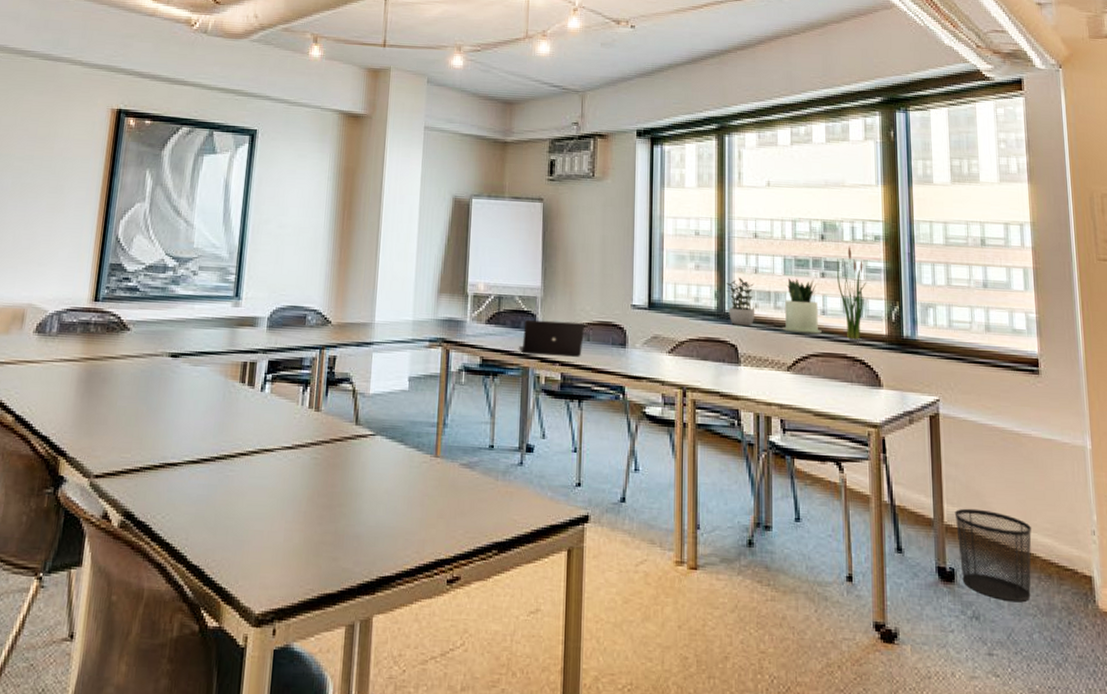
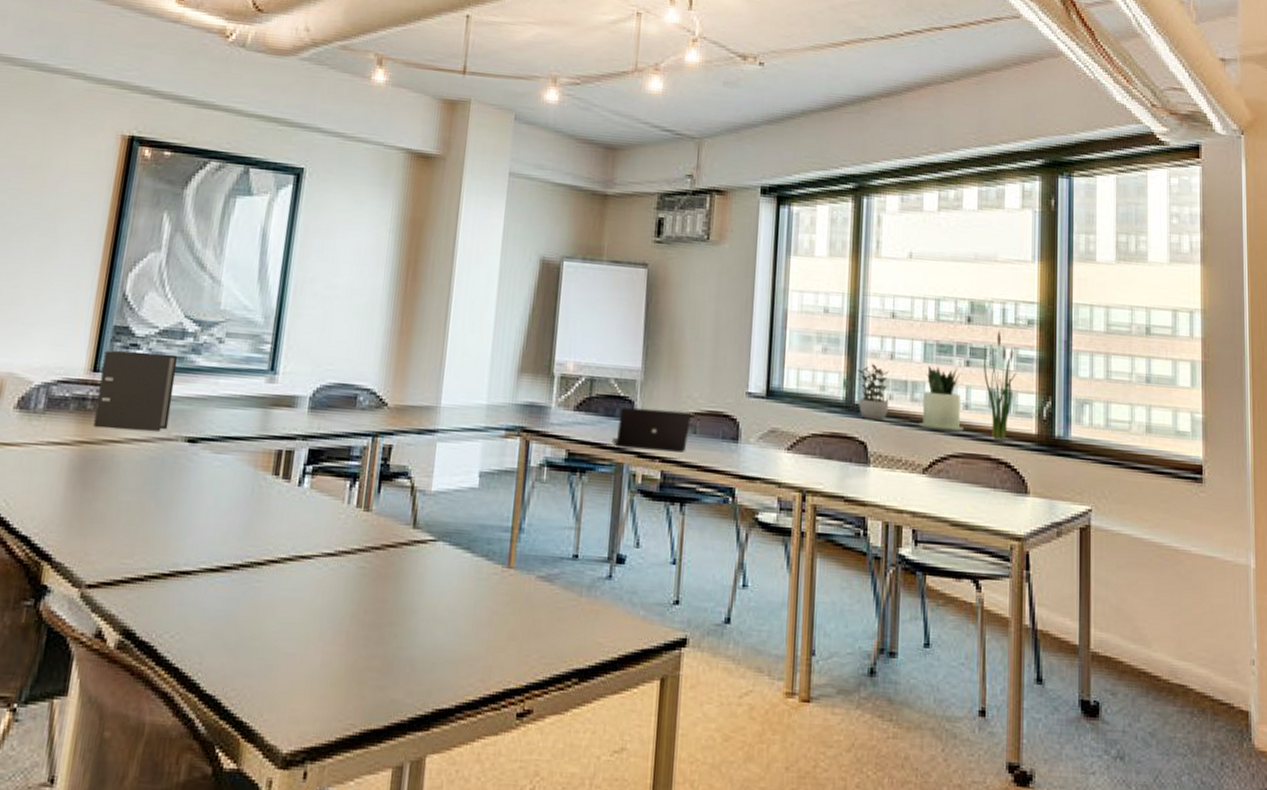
binder: none [96,284,162,349] -> present [93,350,178,431]
waste bin: present [954,508,1032,603] -> none [1102,633,1187,741]

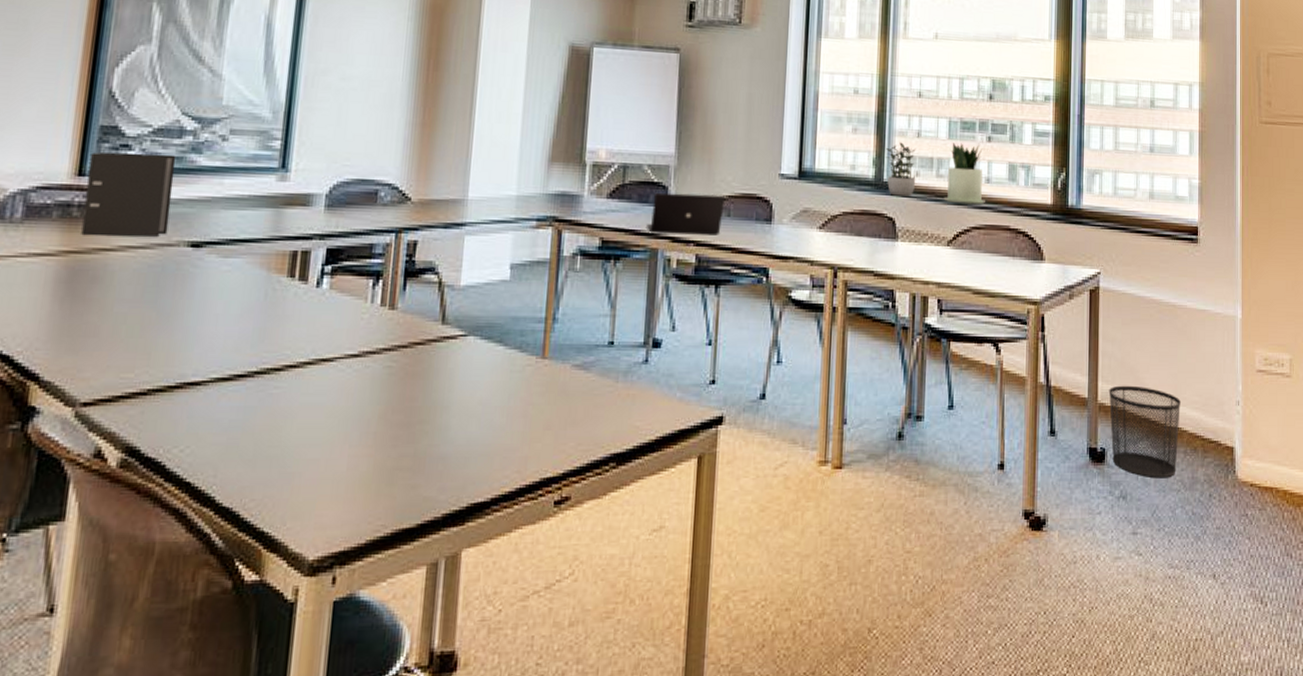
plant: present [984,330,1017,439] -> none [1004,106,1035,210]
waste bin: none [1102,633,1187,741] -> present [1108,385,1182,479]

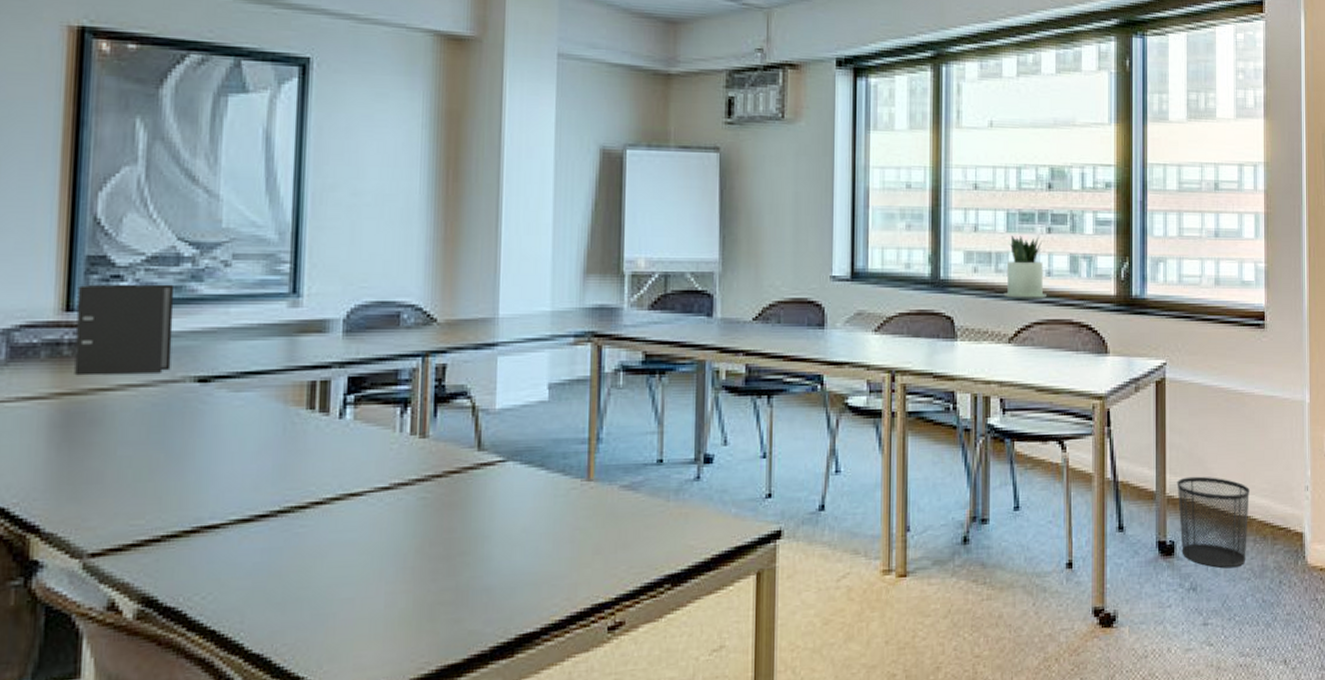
laptop: present [645,192,726,235] -> none [691,301,775,344]
potted plant: present [886,142,916,197] -> none [942,237,974,294]

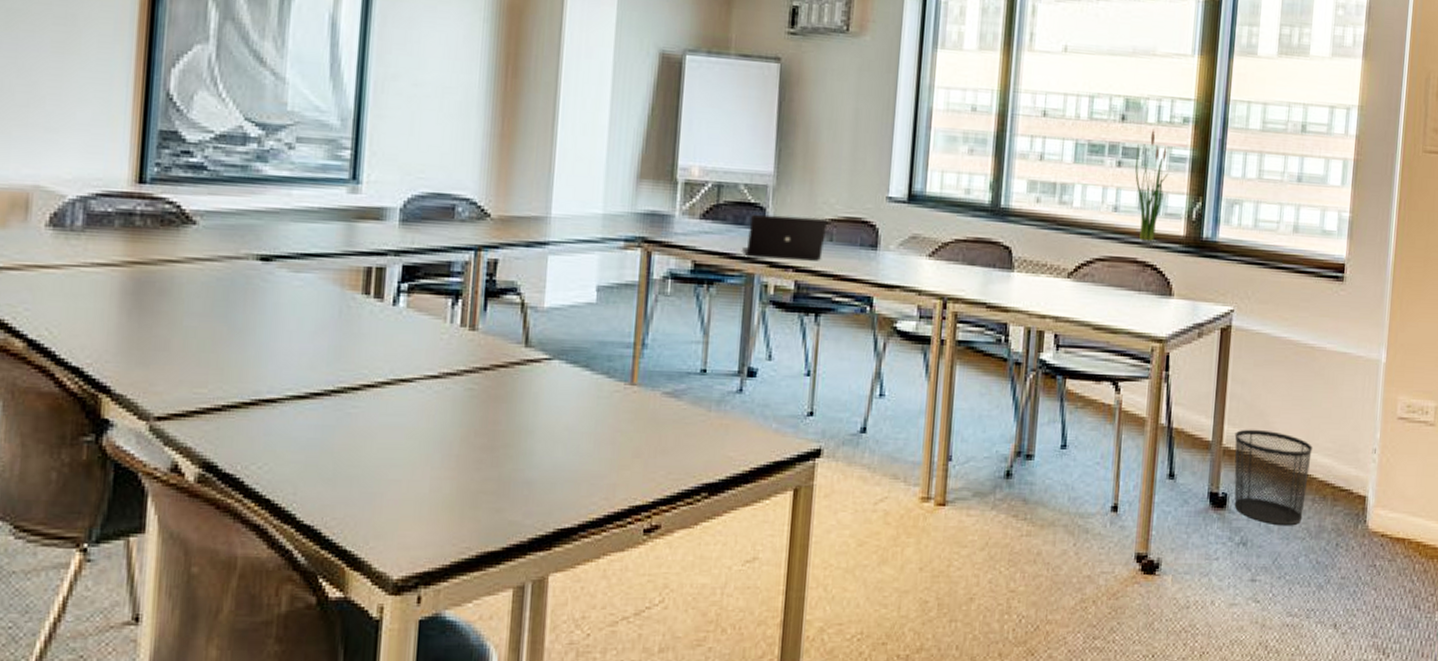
binder: present [74,284,175,374] -> none [145,159,241,249]
laptop: none [691,301,775,344] -> present [741,213,828,261]
planter: present [1003,235,1047,299] -> none [1066,167,1112,235]
plant: none [1065,195,1096,302] -> present [1135,129,1169,241]

